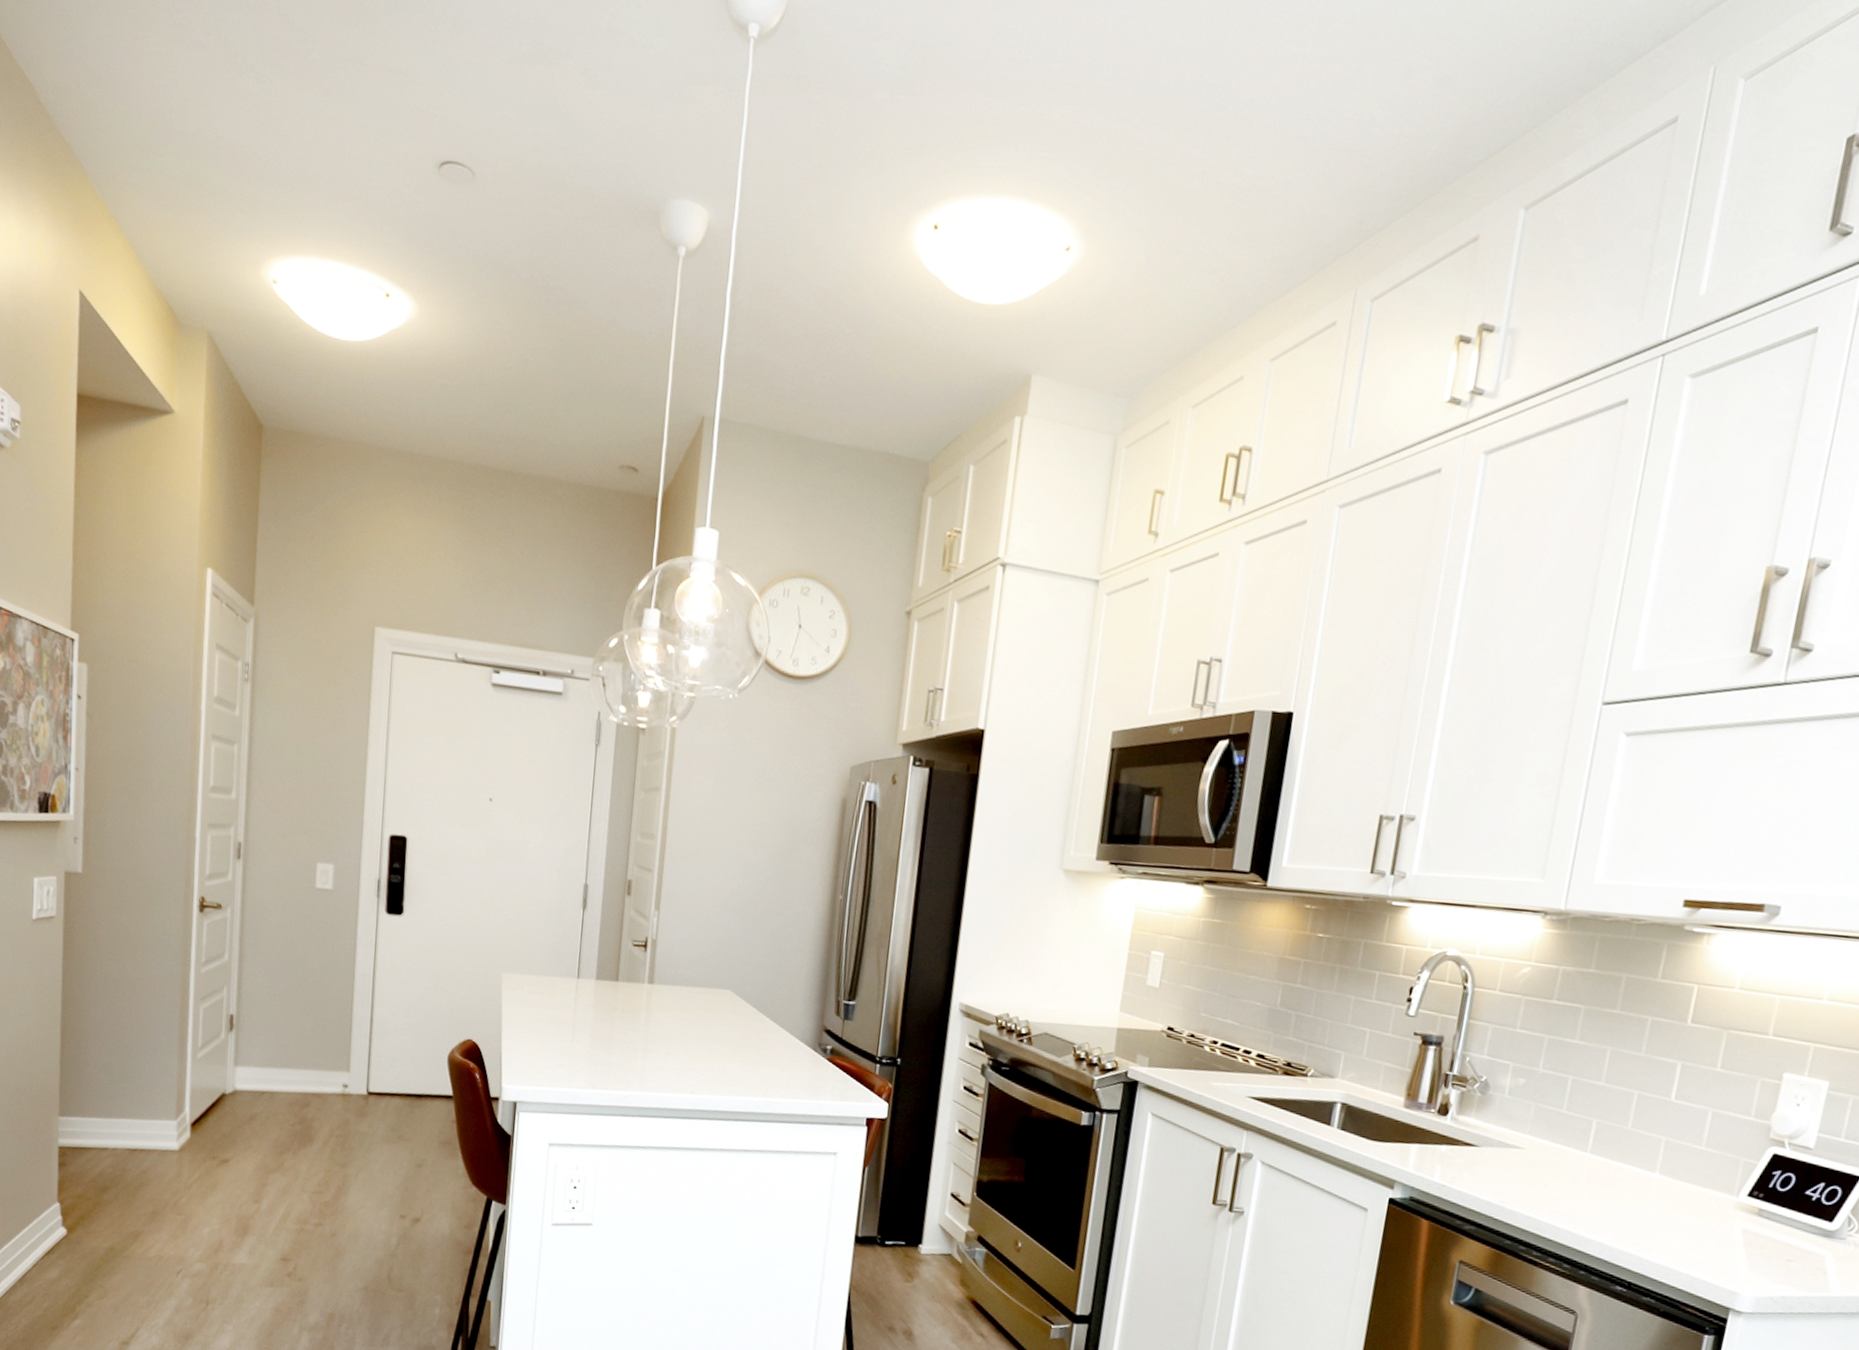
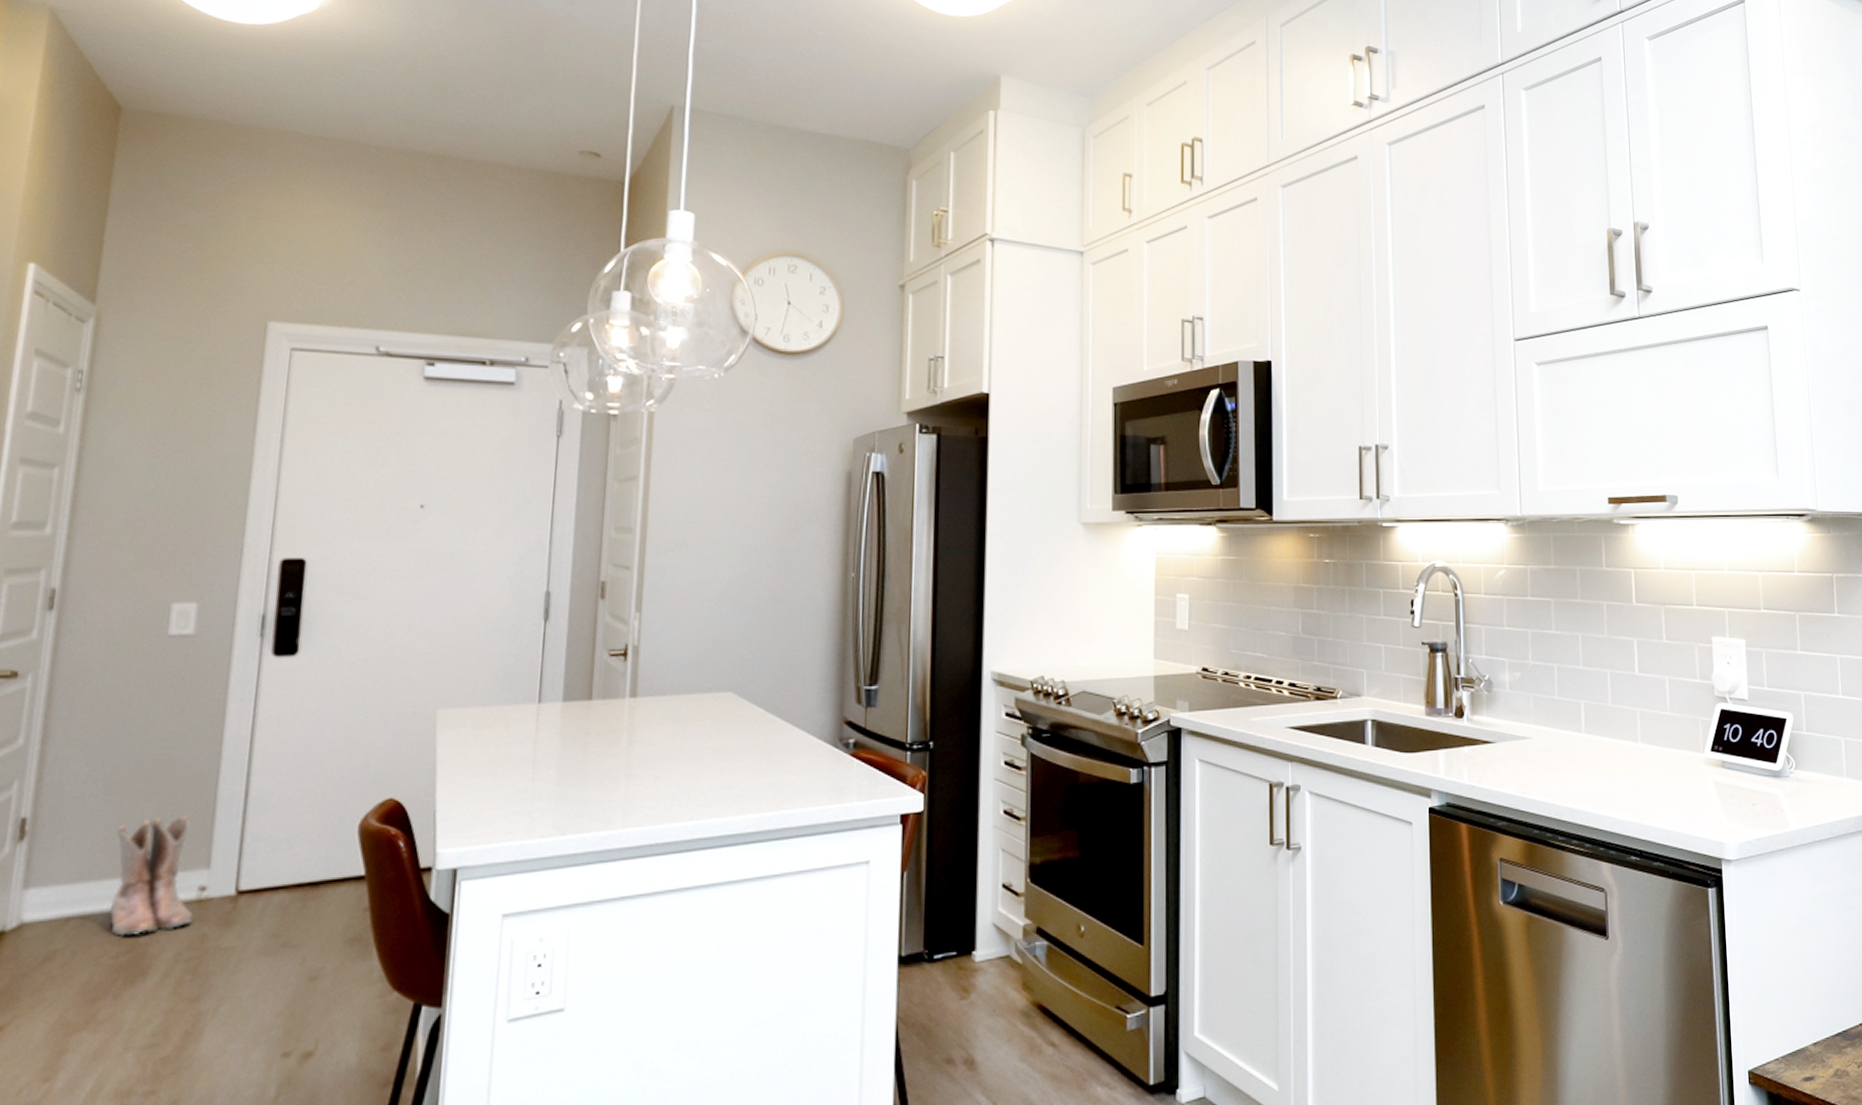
boots: none [287,1028,340,1112] -> present [109,816,194,936]

